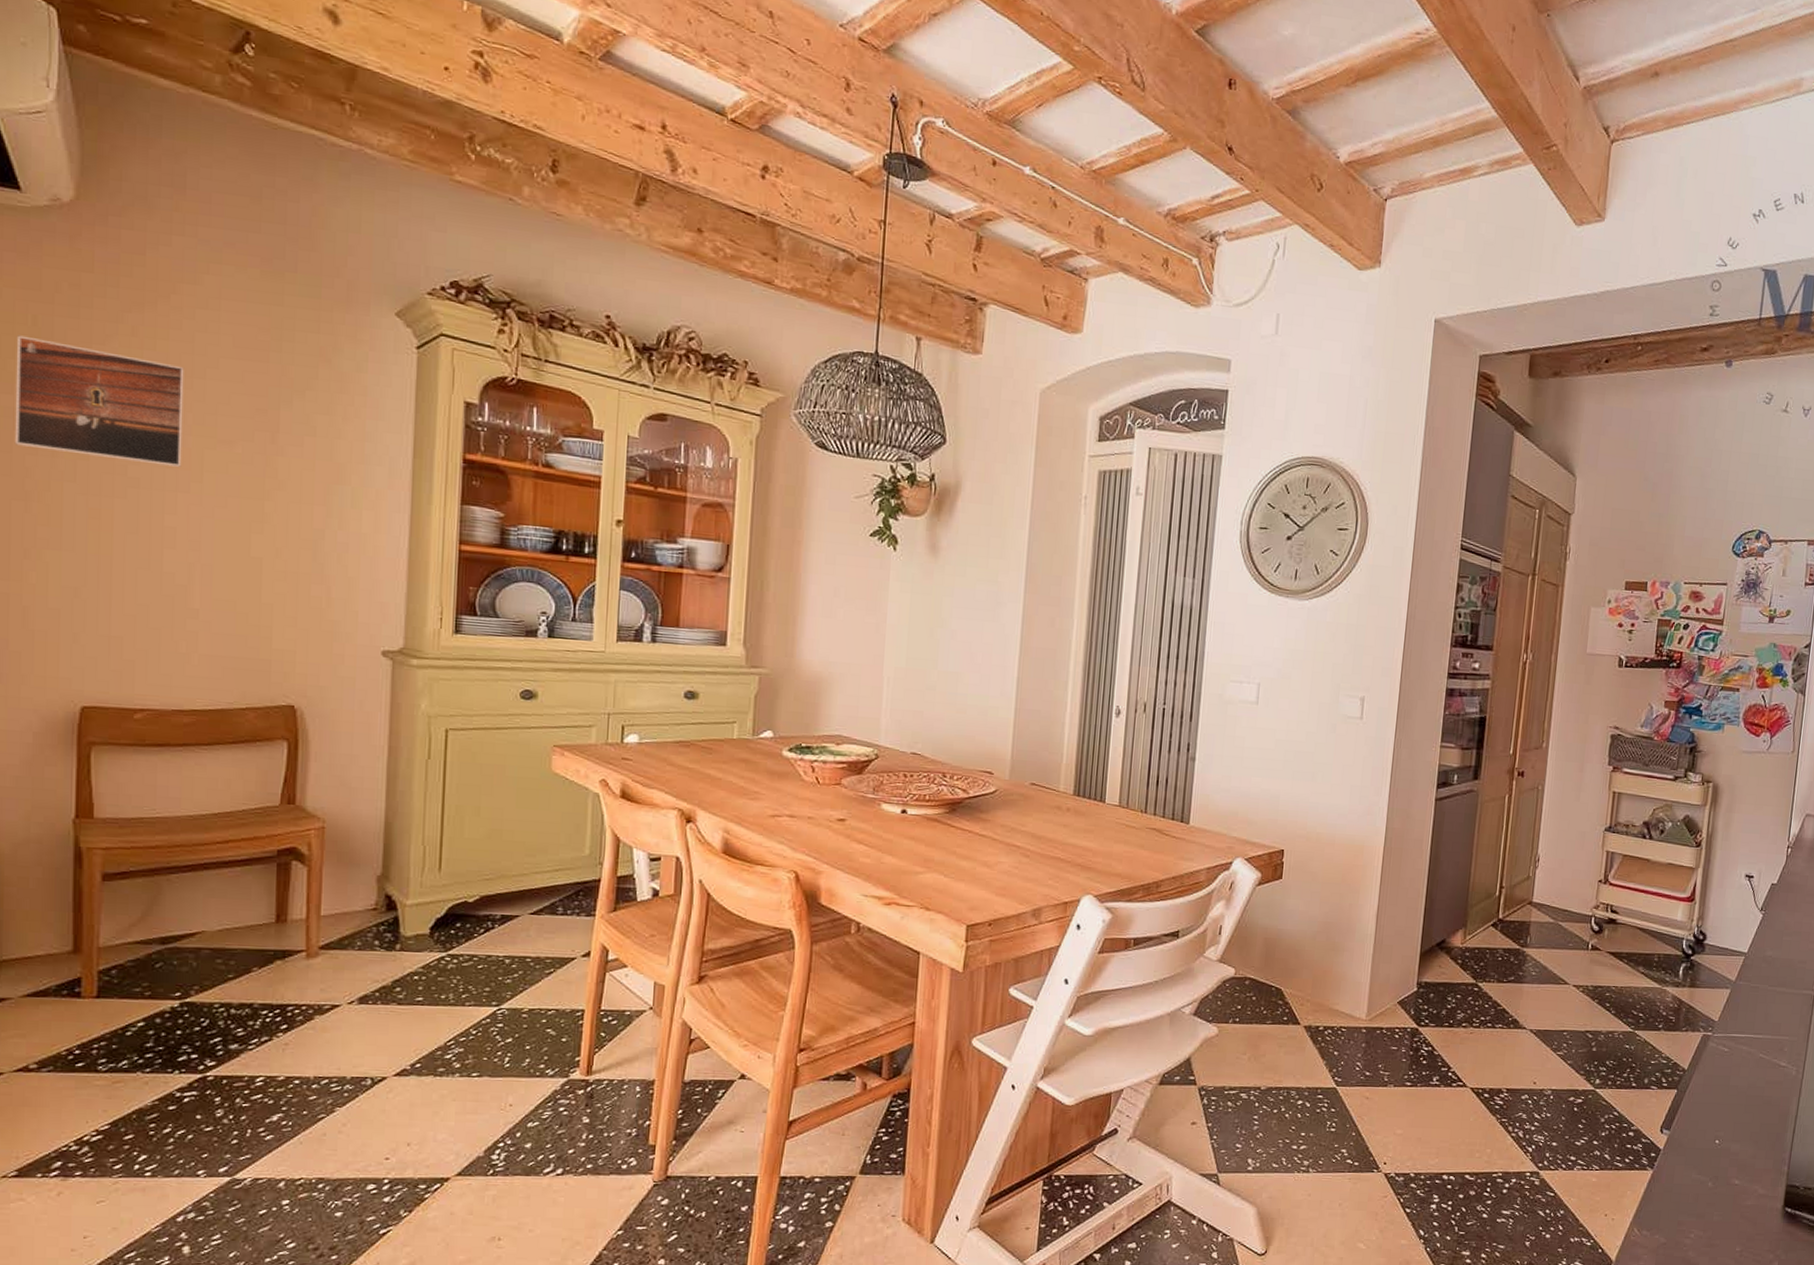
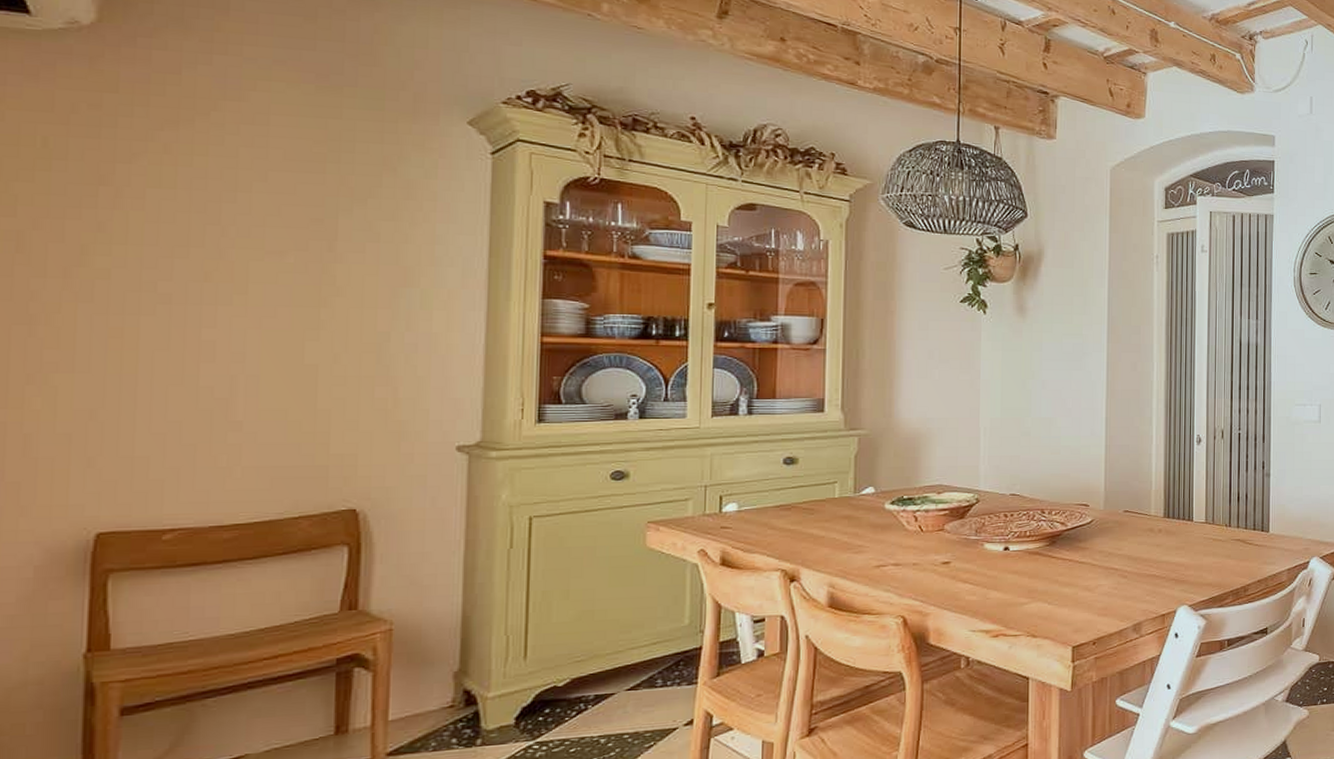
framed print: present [14,335,184,467] -> none [17,157,227,280]

